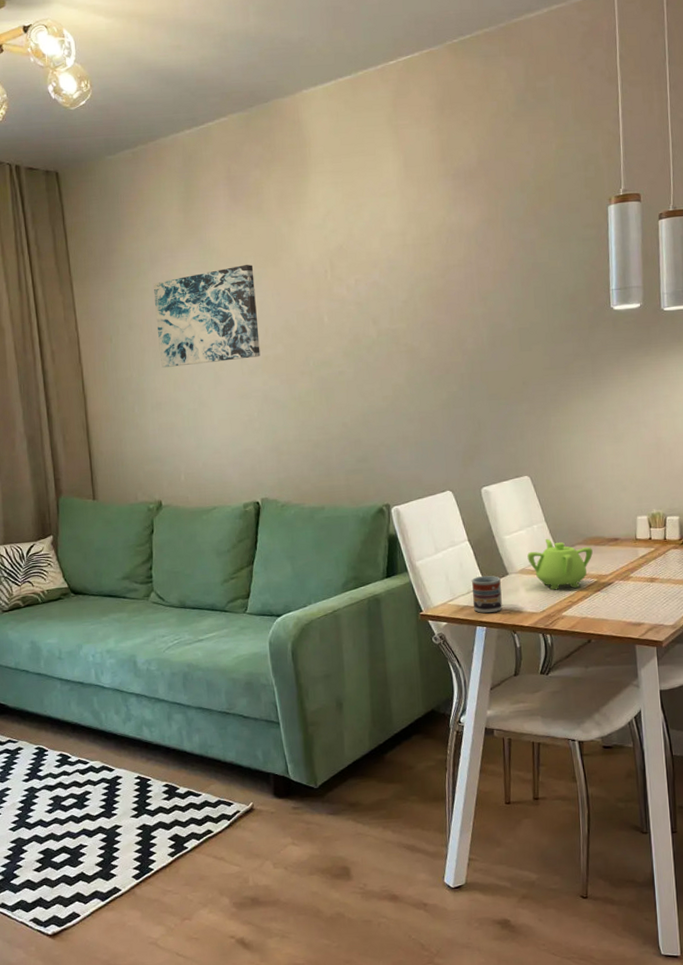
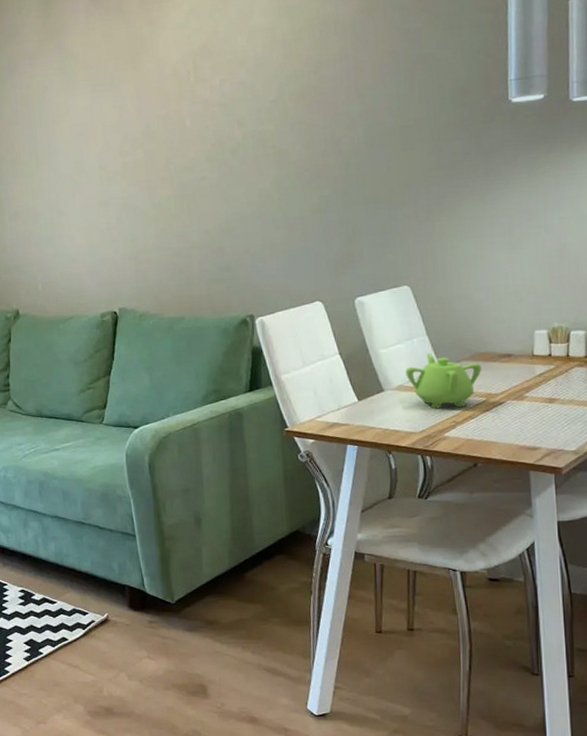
wall art: present [153,265,261,368] -> none [11,68,119,176]
cup: present [471,575,503,614] -> none [342,391,377,432]

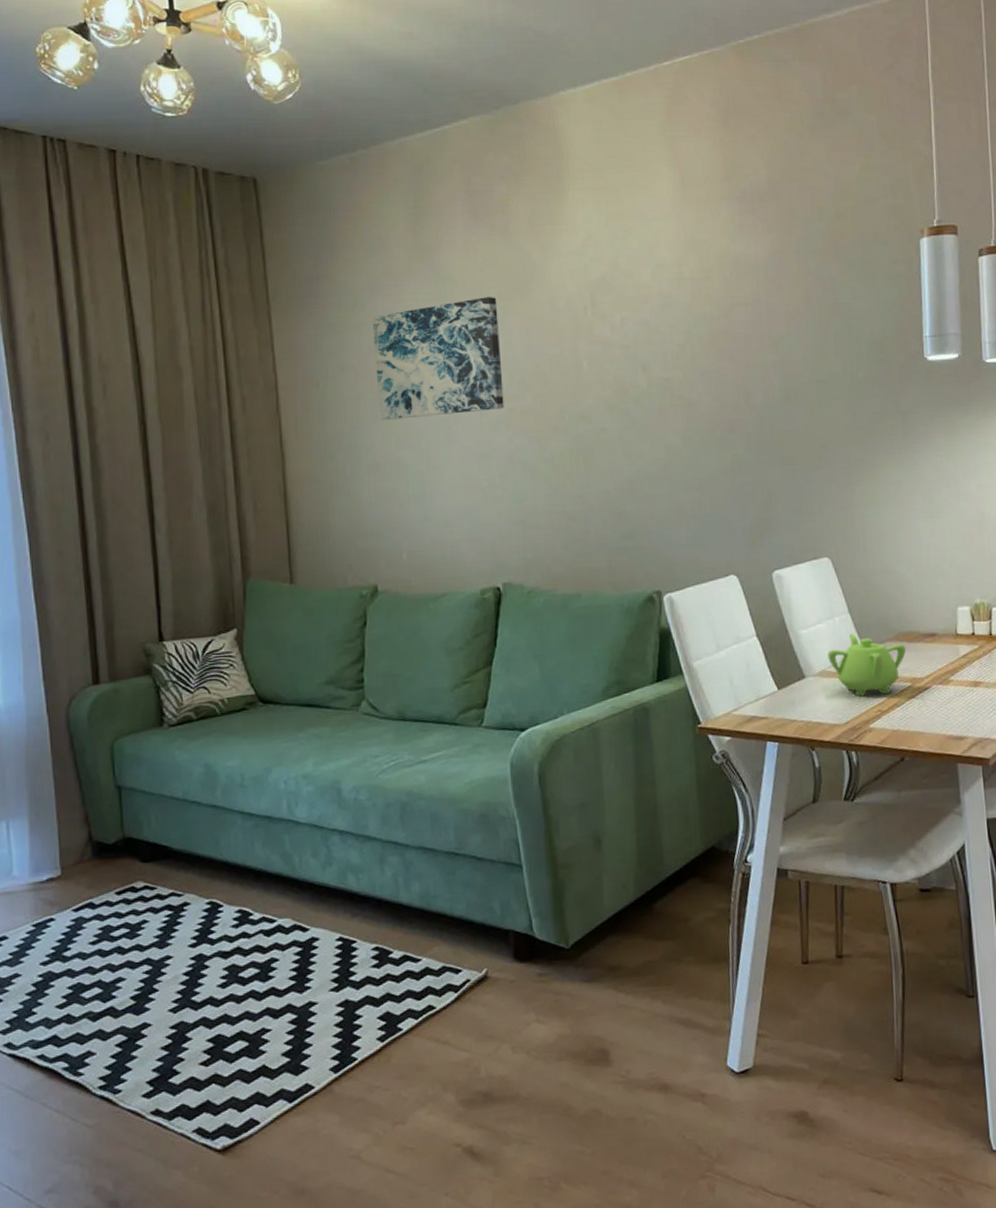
wall art: none [11,68,119,176] -> present [372,297,504,420]

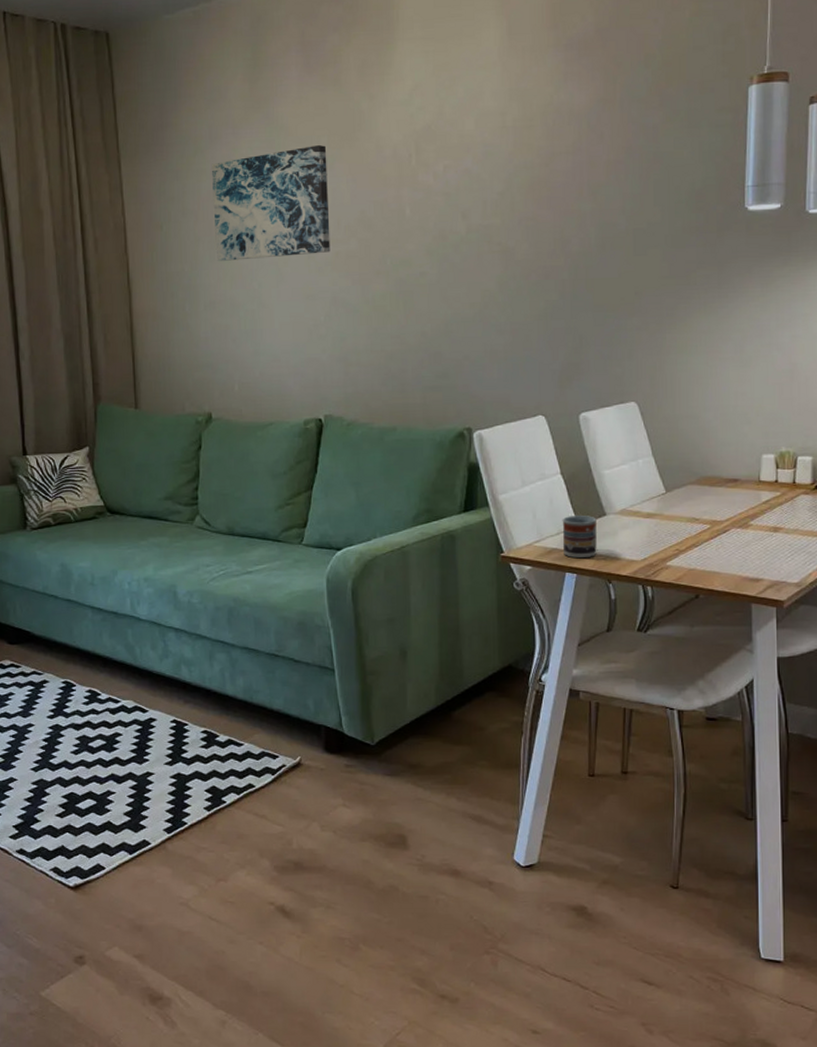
cup: none [760,678,798,726] -> present [562,515,597,559]
teapot: present [827,633,906,697] -> none [629,475,707,536]

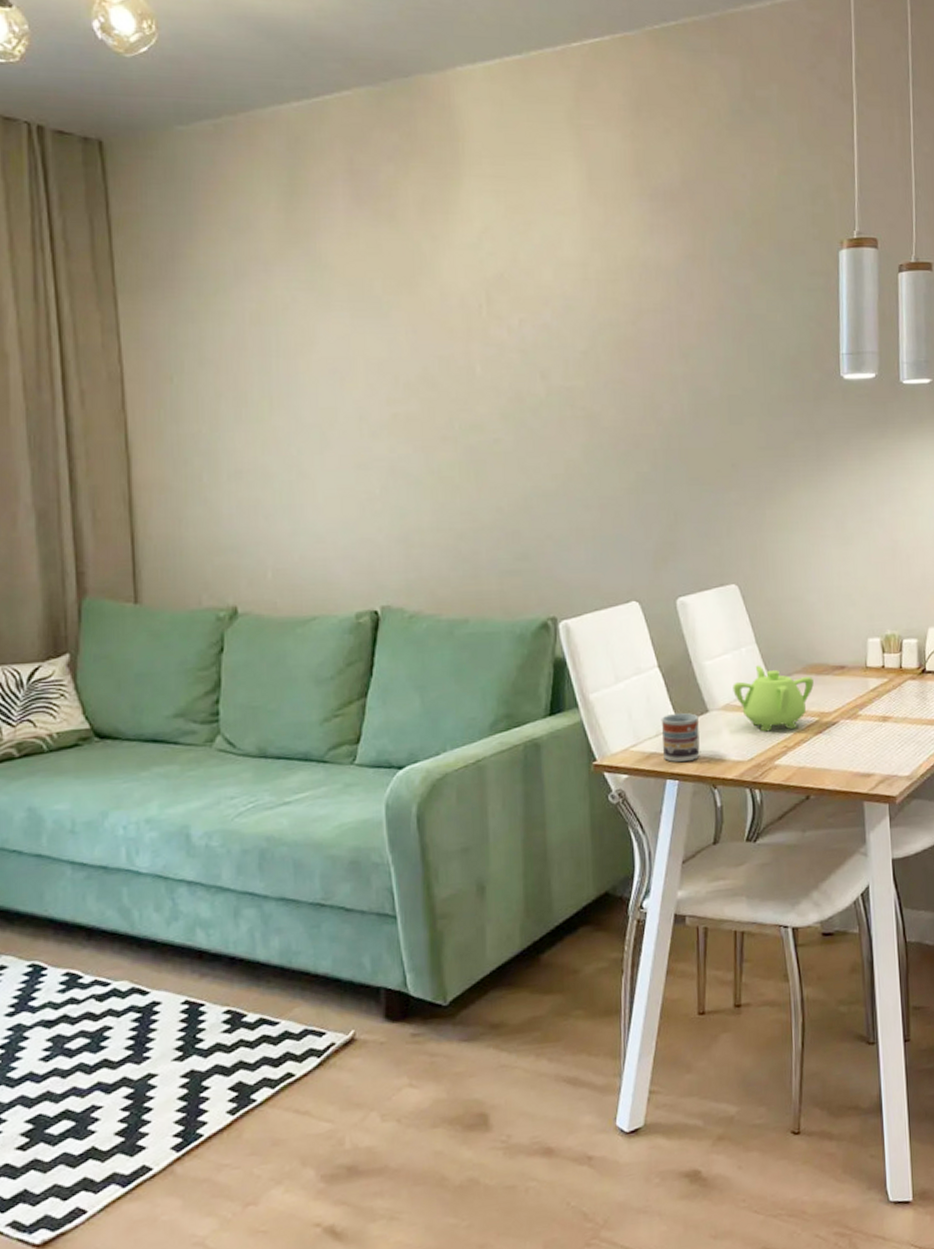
wall art: present [211,145,331,261] -> none [236,289,387,422]
teapot: none [629,475,707,536] -> present [733,665,814,732]

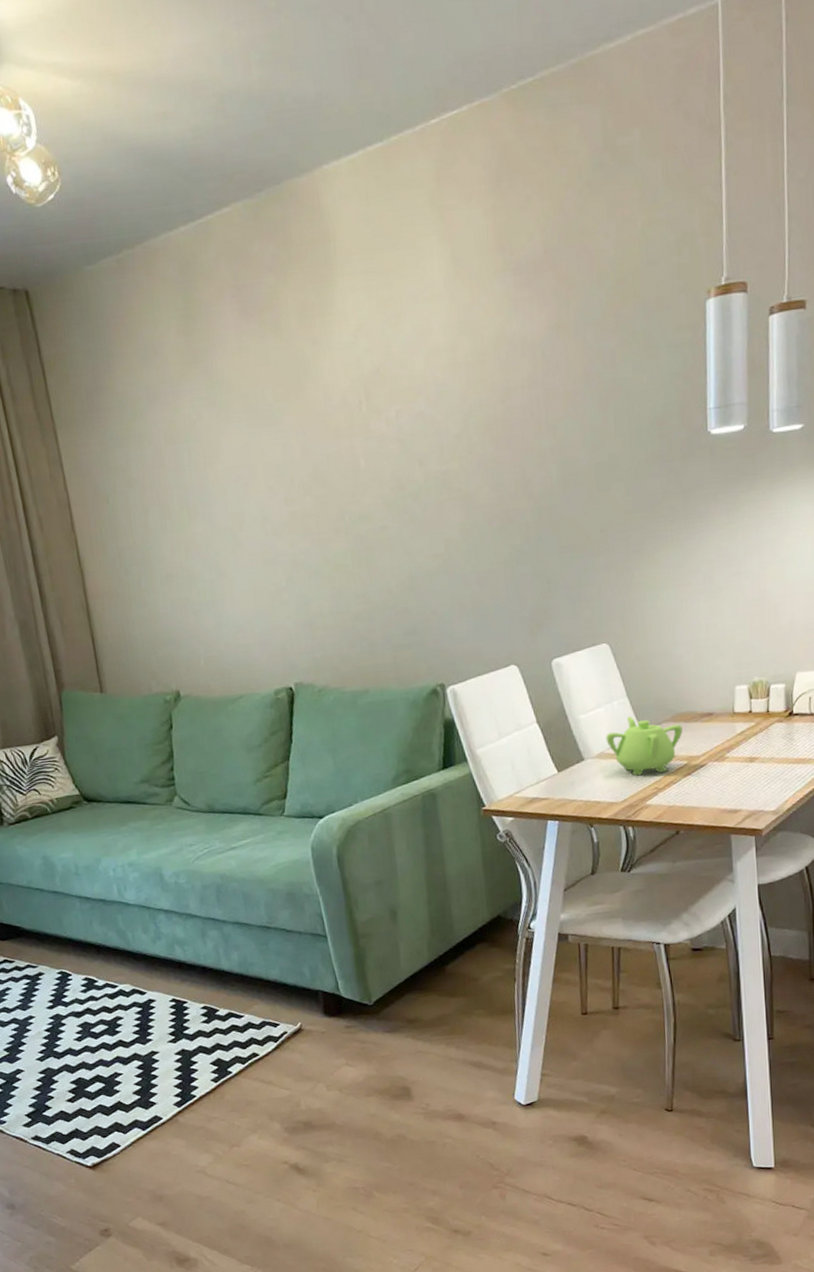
cup: present [660,712,700,763] -> none [541,762,577,806]

